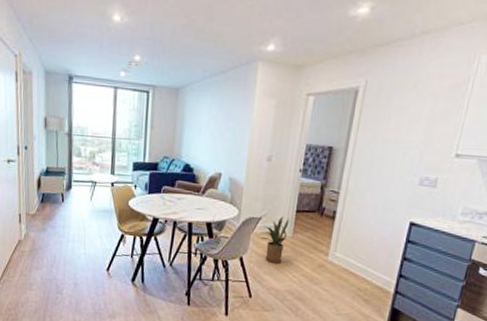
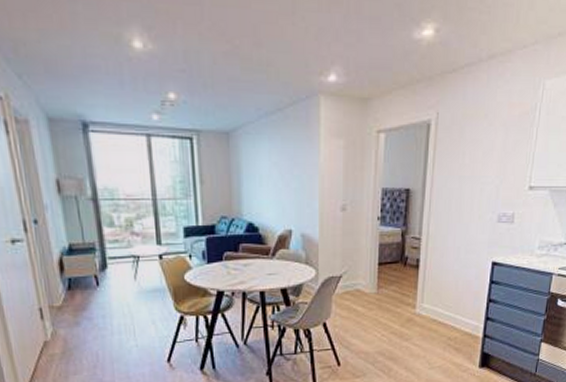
house plant: present [260,216,290,264] -> none [343,271,372,324]

